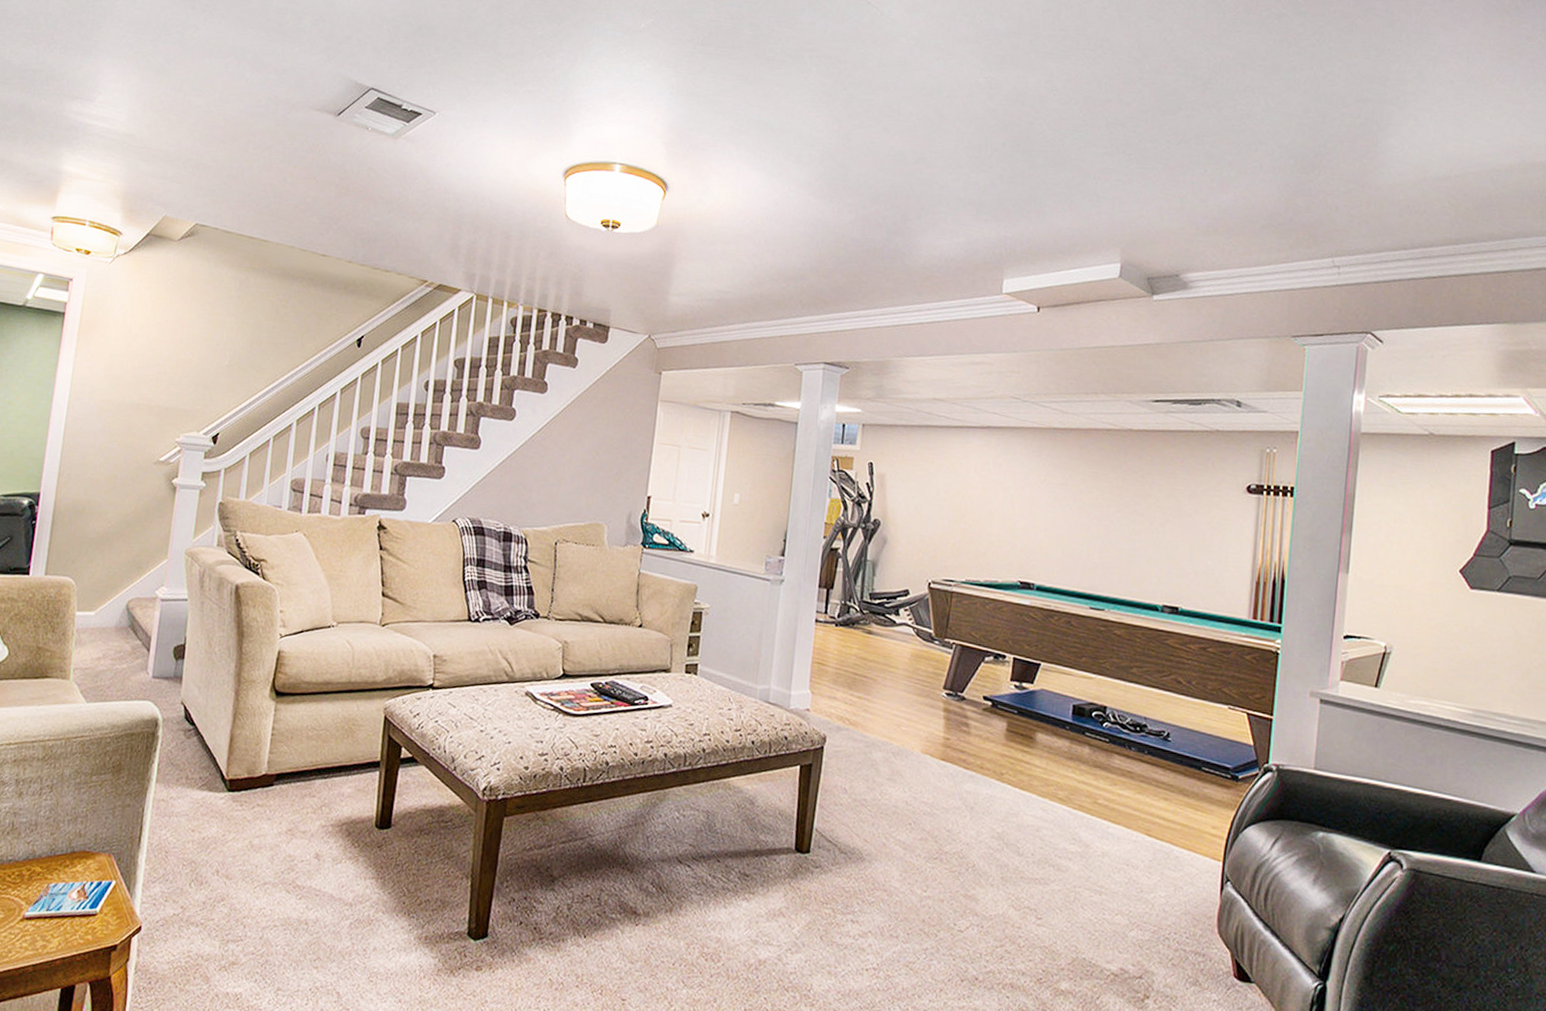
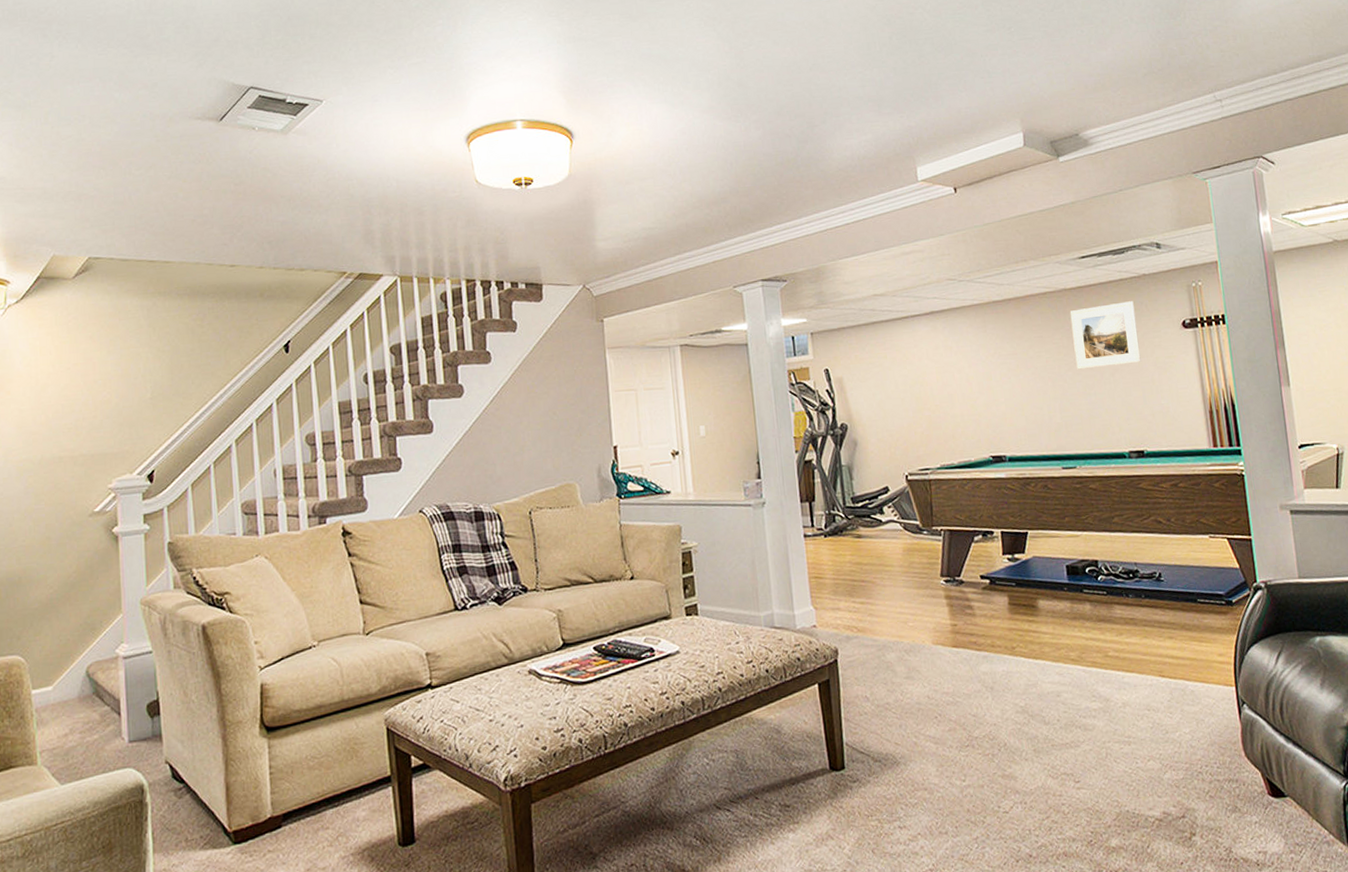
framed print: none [1126,452,1200,518] -> present [1070,301,1141,370]

